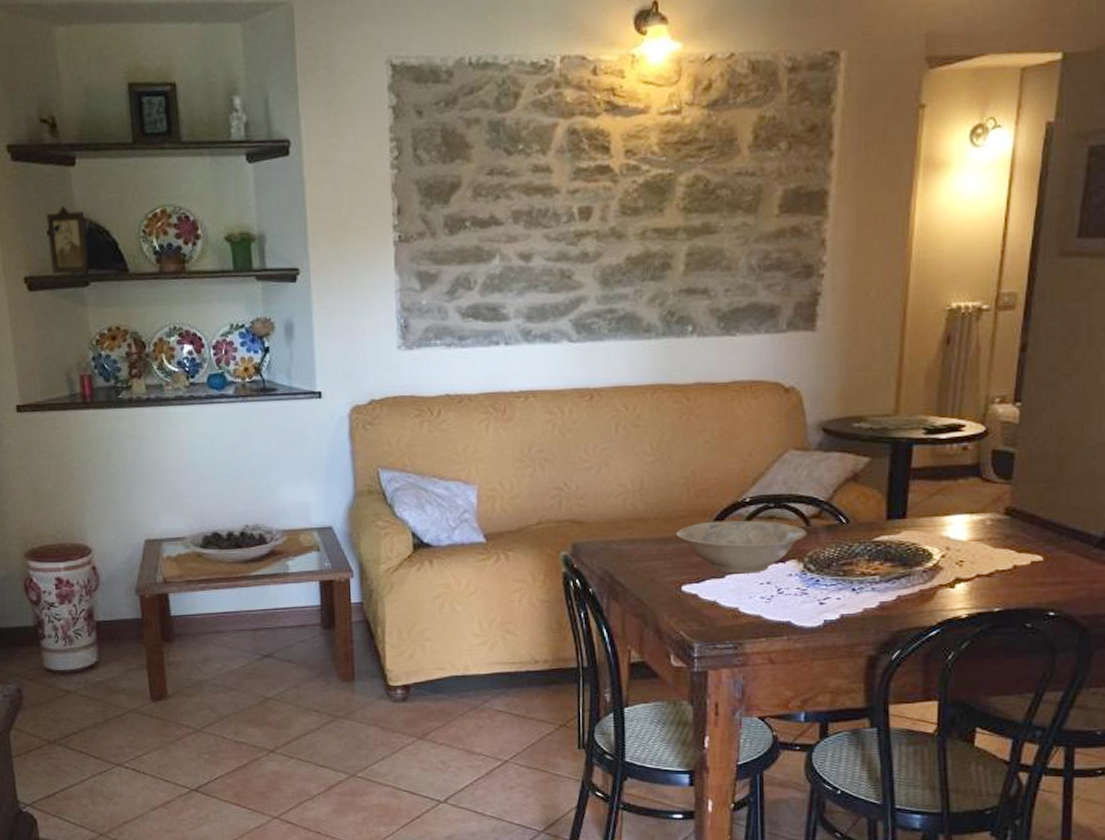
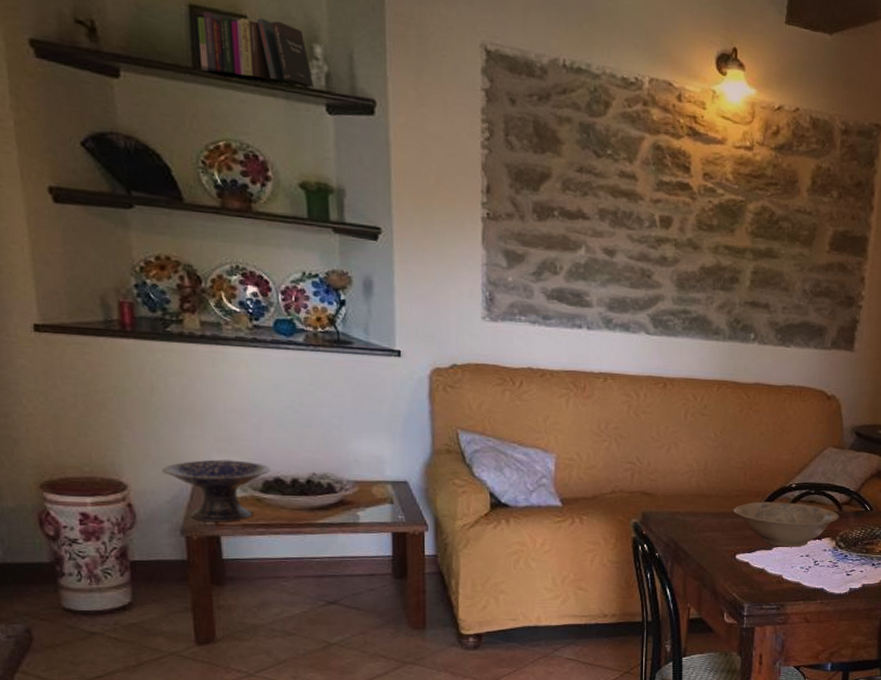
photo frame: present [46,205,100,275] -> none [80,118,147,197]
decorative bowl: none [119,517,210,580] -> present [162,459,272,523]
books: none [135,81,235,147] -> present [197,11,314,89]

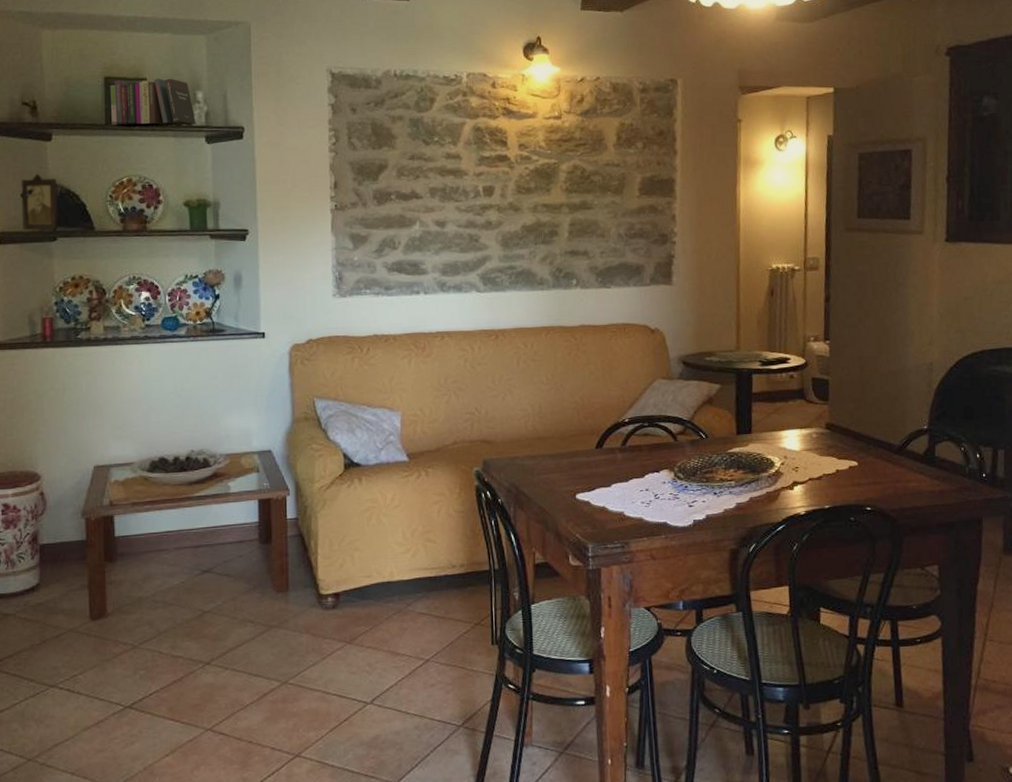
photo frame: none [80,118,147,197] -> present [21,173,67,231]
decorative bowl: present [162,459,272,523] -> none [69,444,157,503]
bowl: present [733,501,840,547] -> none [570,437,676,483]

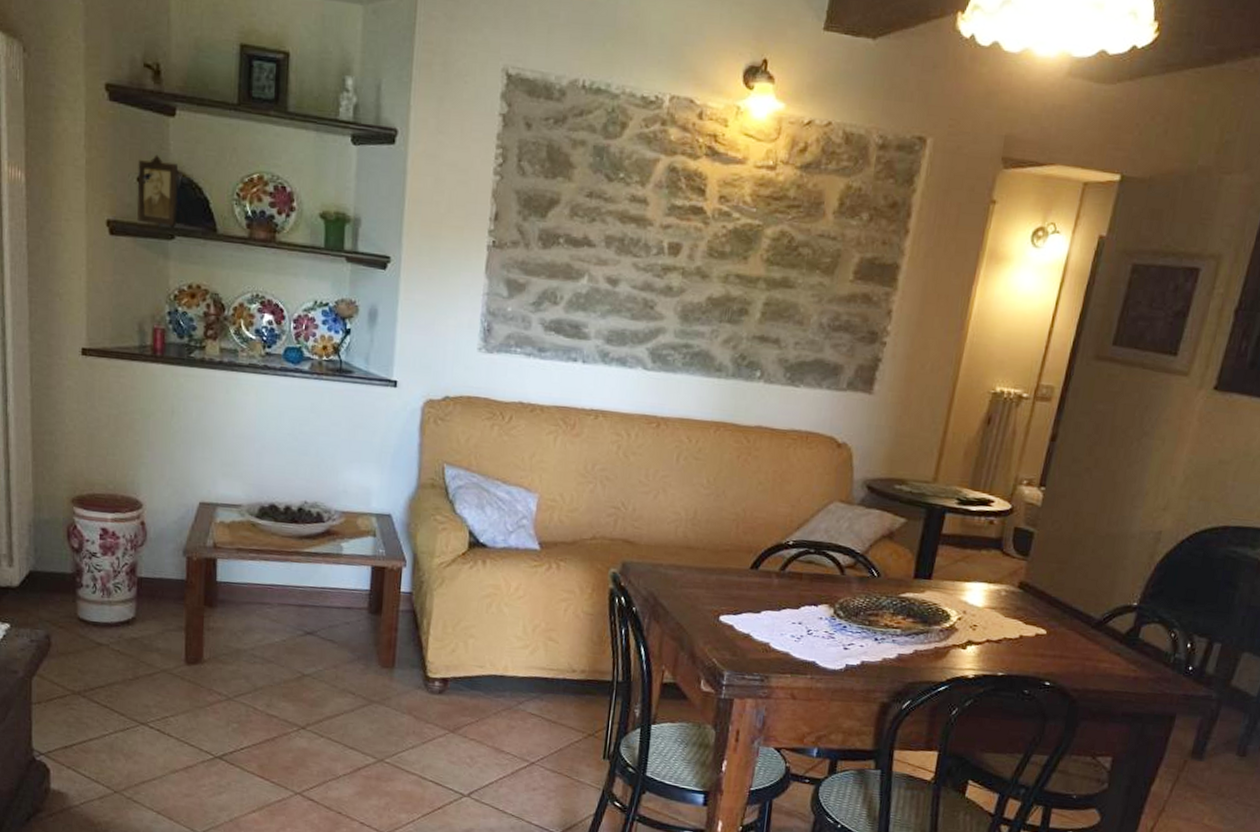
books: present [110,78,196,128] -> none [245,49,342,120]

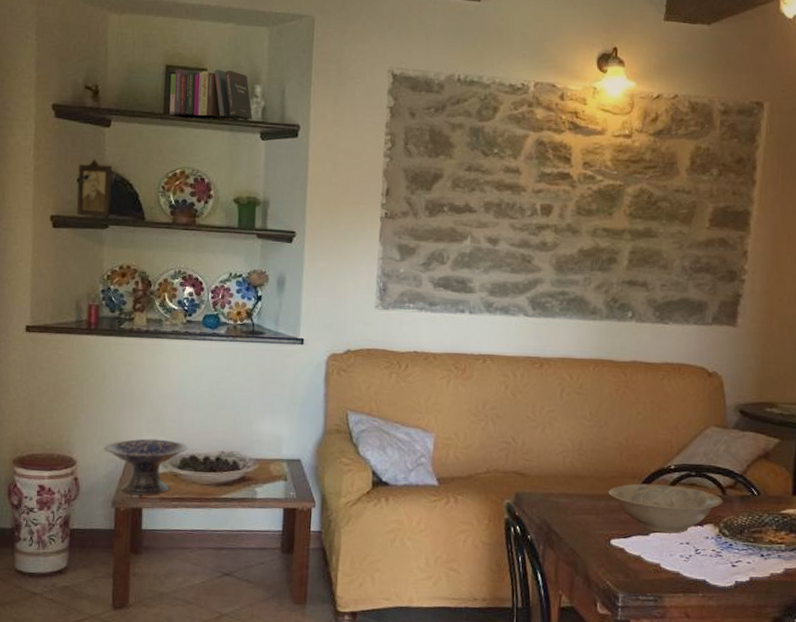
decorative bowl: none [173,483,268,546] -> present [104,438,189,496]
books: none [245,49,342,120] -> present [169,69,252,121]
bowl: none [721,558,841,613] -> present [608,483,723,534]

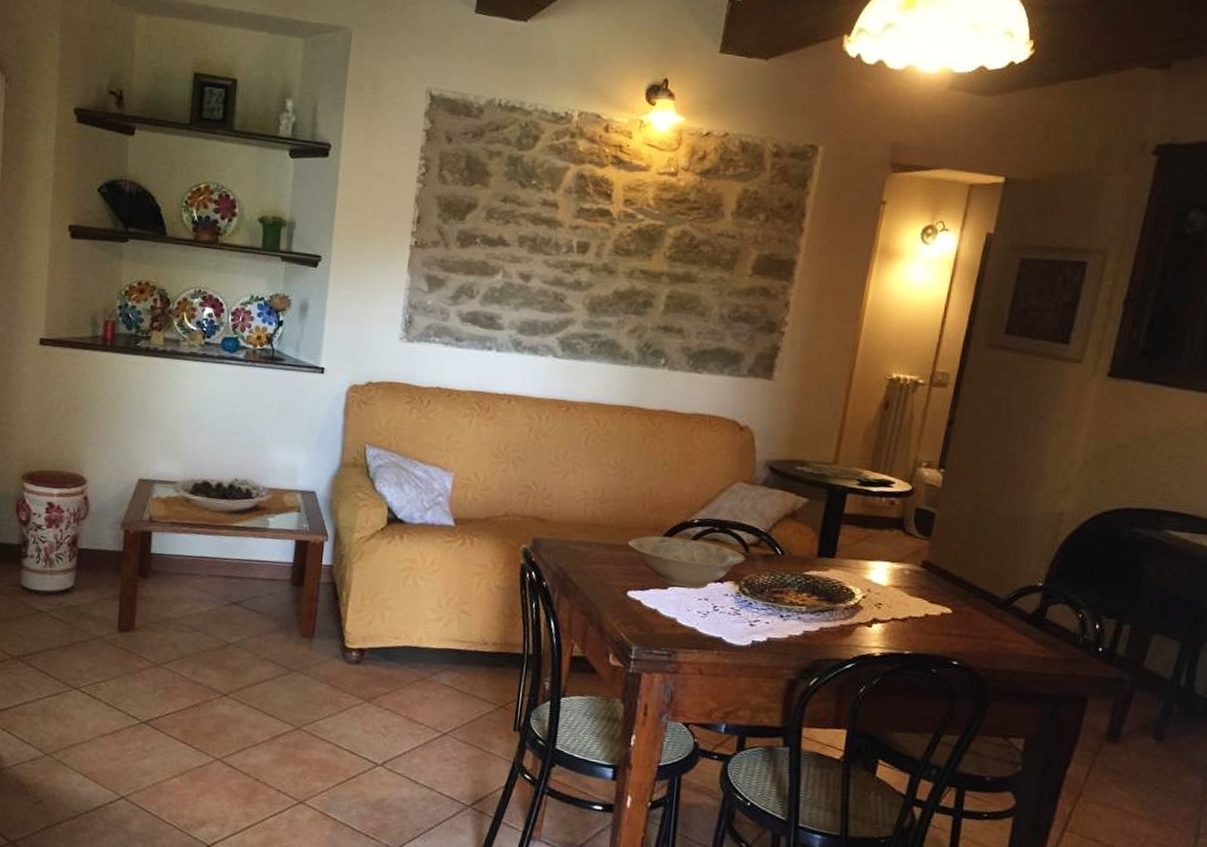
photo frame: present [77,159,119,219] -> none [96,168,140,232]
decorative bowl: present [104,438,189,496] -> none [115,461,202,519]
books: present [169,69,252,121] -> none [196,77,282,137]

